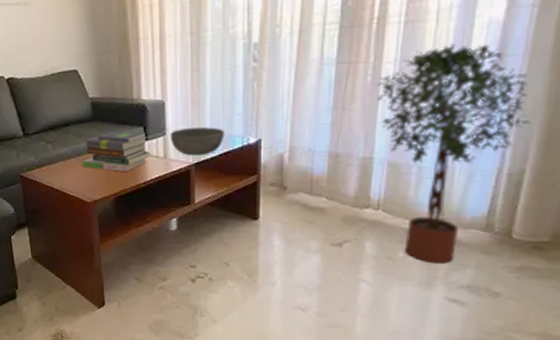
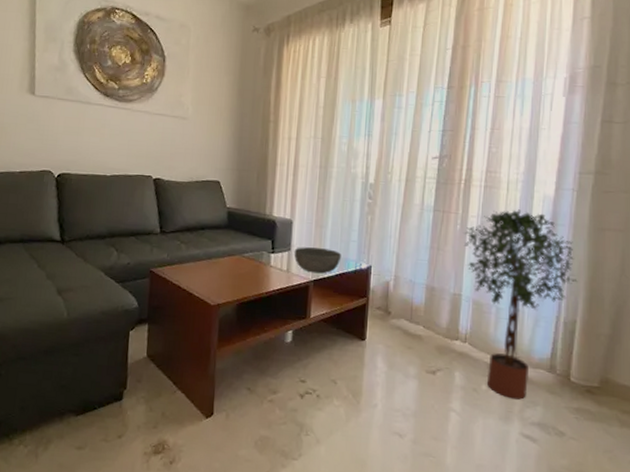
books: present [82,131,151,173] -> none [211,241,275,281]

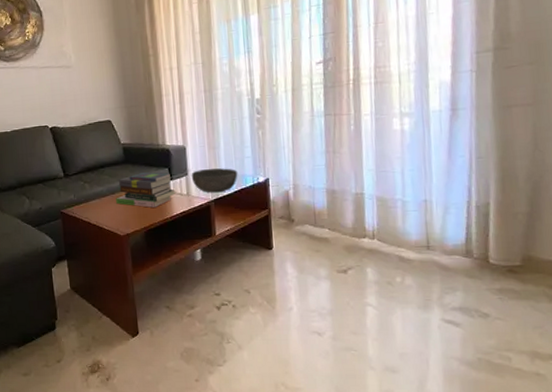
books: none [211,241,275,281] -> present [116,172,176,209]
potted tree: present [464,209,578,400] -> none [358,100,487,287]

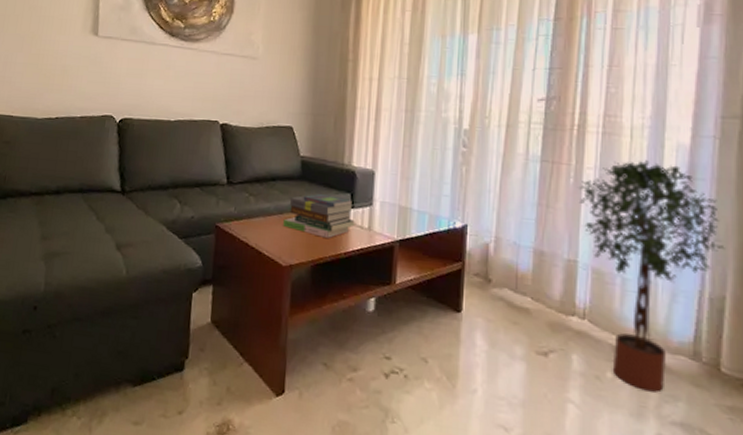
bowl: present [191,168,238,193] -> none [376,201,432,233]
potted tree: none [358,100,487,287] -> present [578,160,725,392]

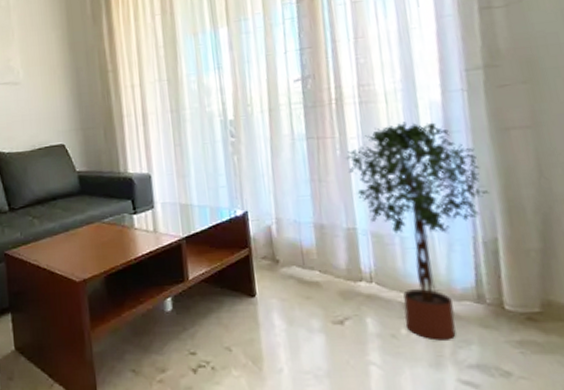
books: present [283,194,355,239] -> none [70,205,140,248]

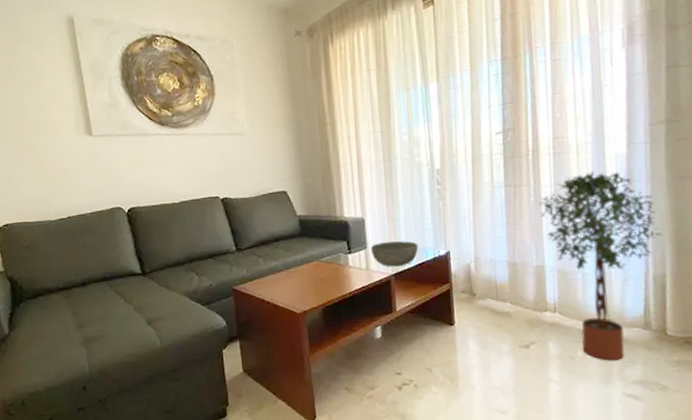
bowl: none [158,199,212,229] -> present [370,241,419,267]

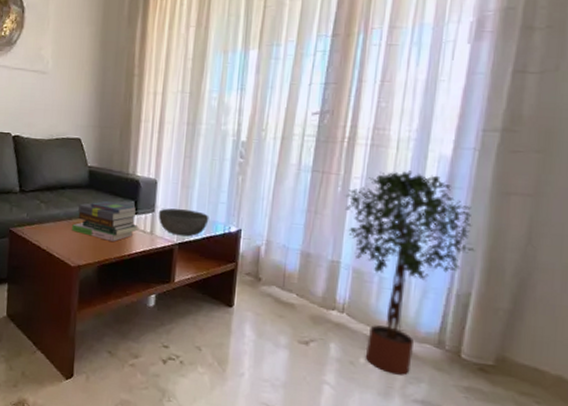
books: none [292,245,354,284] -> present [72,201,138,243]

